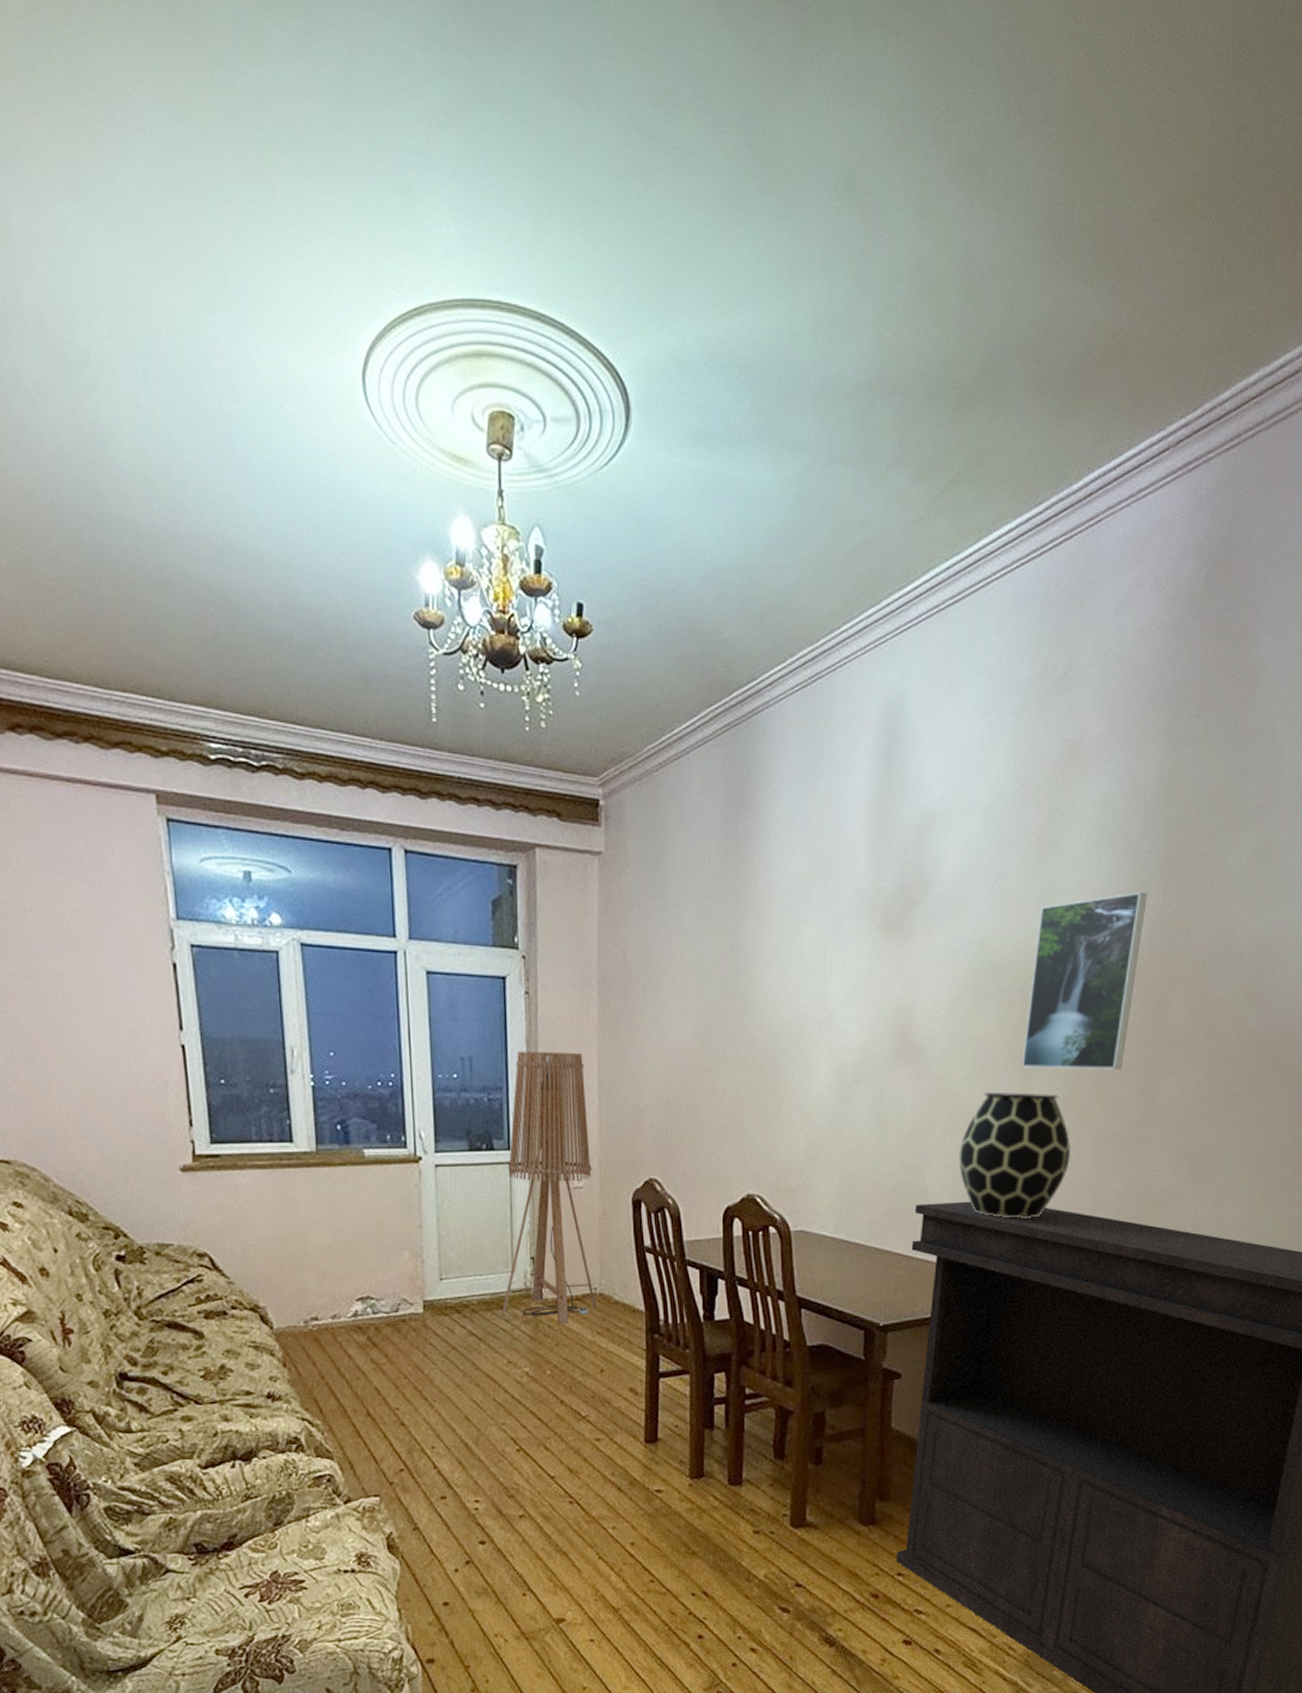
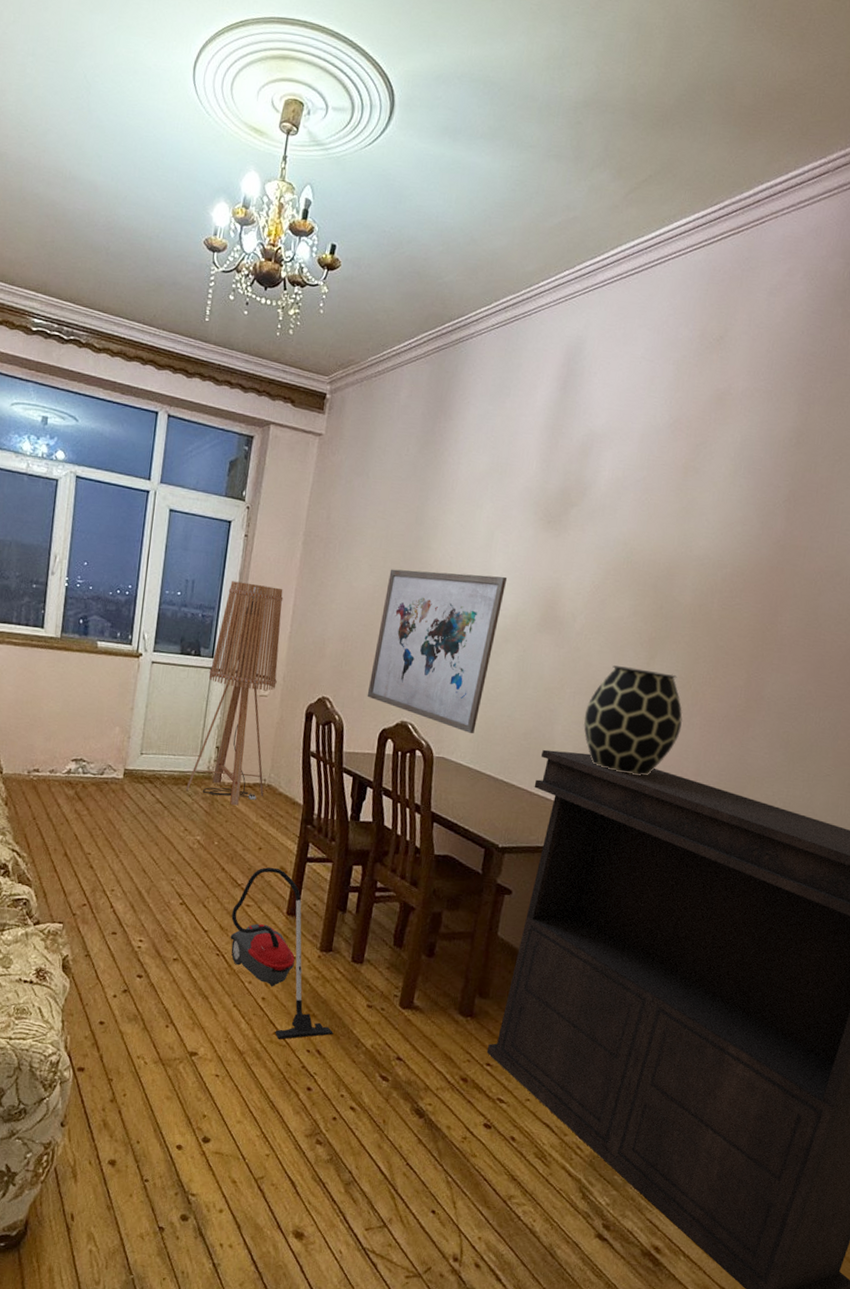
vacuum cleaner: none [580,1390,719,1587] -> present [230,867,333,1040]
wall art: none [702,1002,850,1198] -> present [367,569,508,734]
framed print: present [1022,892,1147,1070] -> none [647,517,772,662]

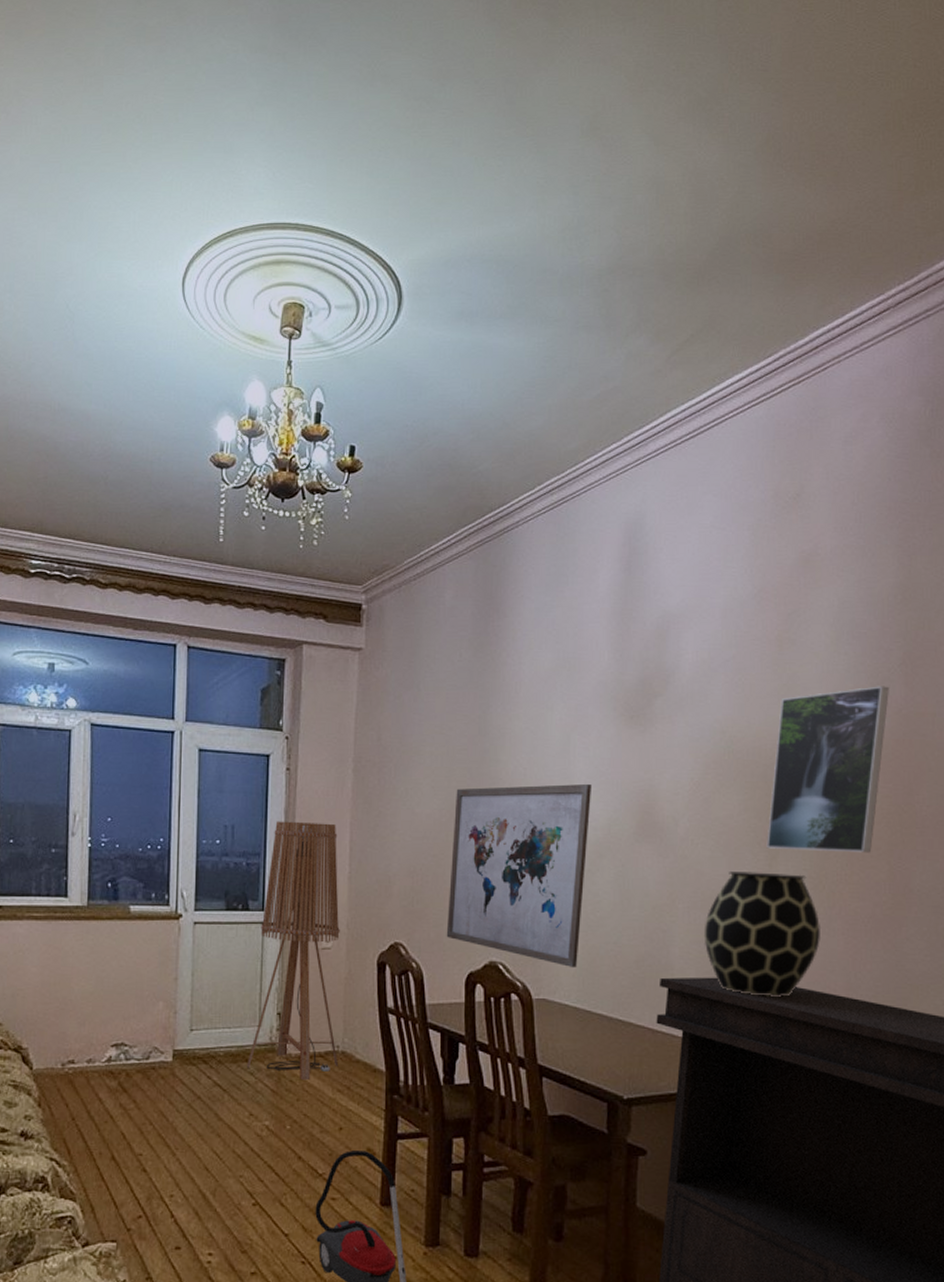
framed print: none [647,517,772,662] -> present [767,686,889,853]

